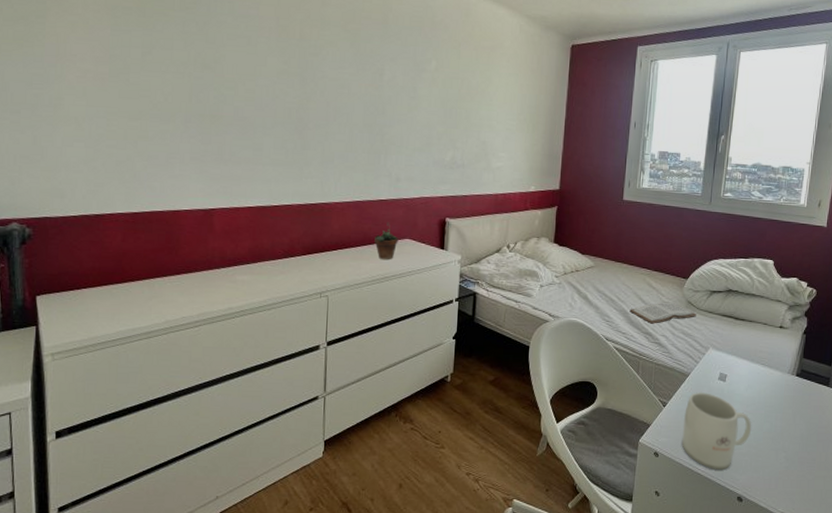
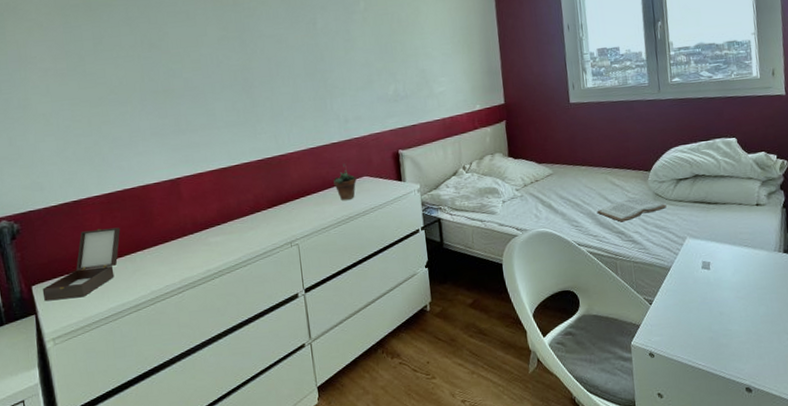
jewelry box: none [47,247,142,316] -> present [42,227,121,302]
mug: present [681,391,752,470] -> none [672,283,748,363]

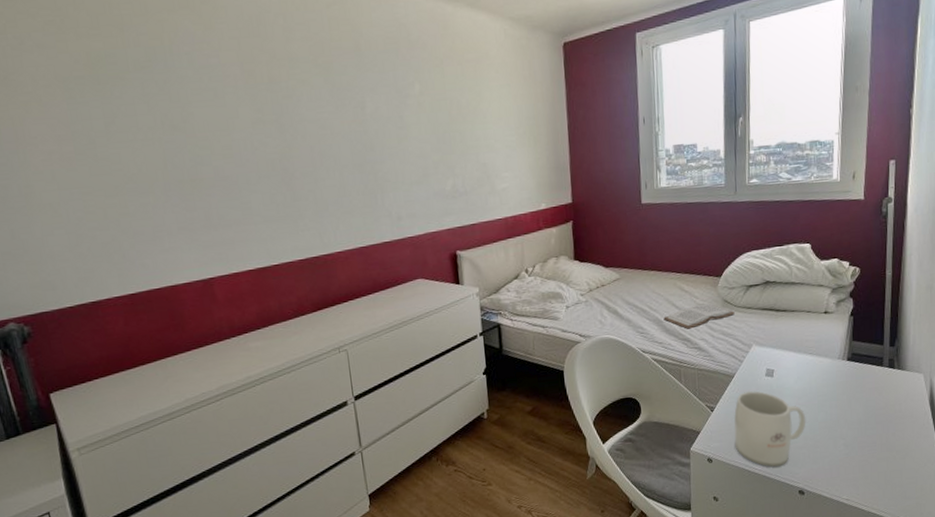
jewelry box: present [42,227,121,302] -> none [62,331,148,410]
succulent plant: present [333,163,357,201] -> none [385,264,411,305]
mug: none [672,283,748,363] -> present [733,390,806,467]

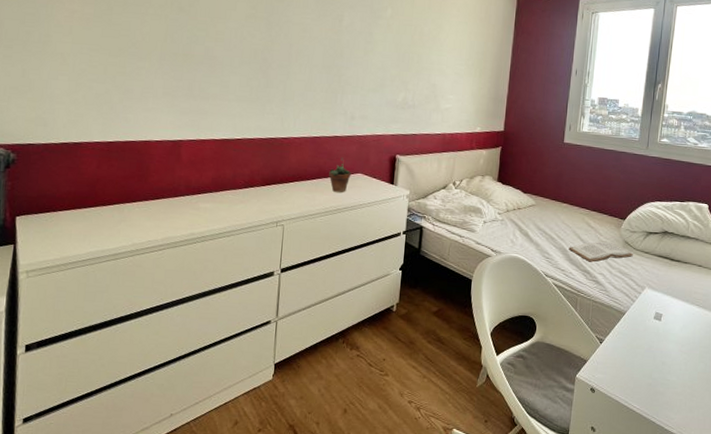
succulent plant: none [385,264,411,305] -> present [329,157,351,193]
mug: present [733,390,806,467] -> none [617,329,687,408]

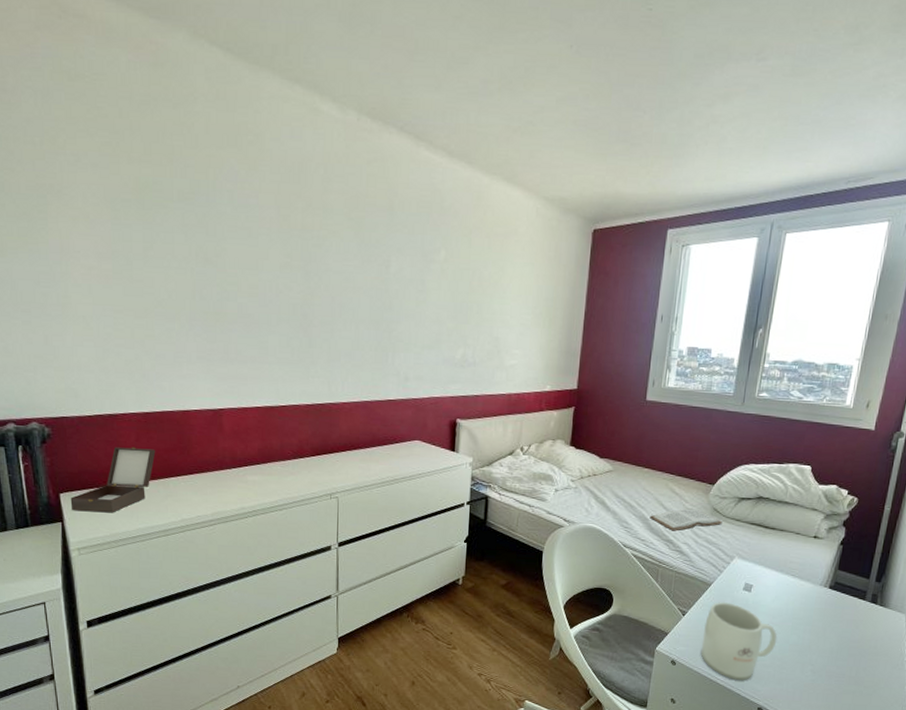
jewelry box: none [25,173,115,237] -> present [70,447,156,513]
succulent plant: present [329,157,351,193] -> none [383,423,408,462]
mug: none [617,329,687,408] -> present [700,601,777,680]

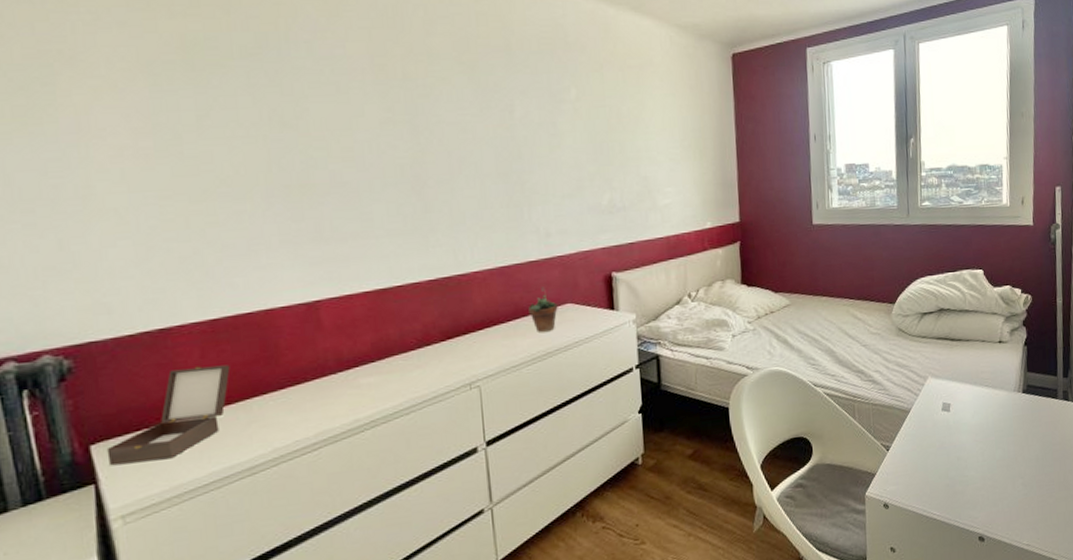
succulent plant: none [383,423,408,462] -> present [528,287,558,334]
book: present [650,509,722,531] -> none [836,332,909,360]
mug: present [700,601,777,680] -> none [910,426,984,512]

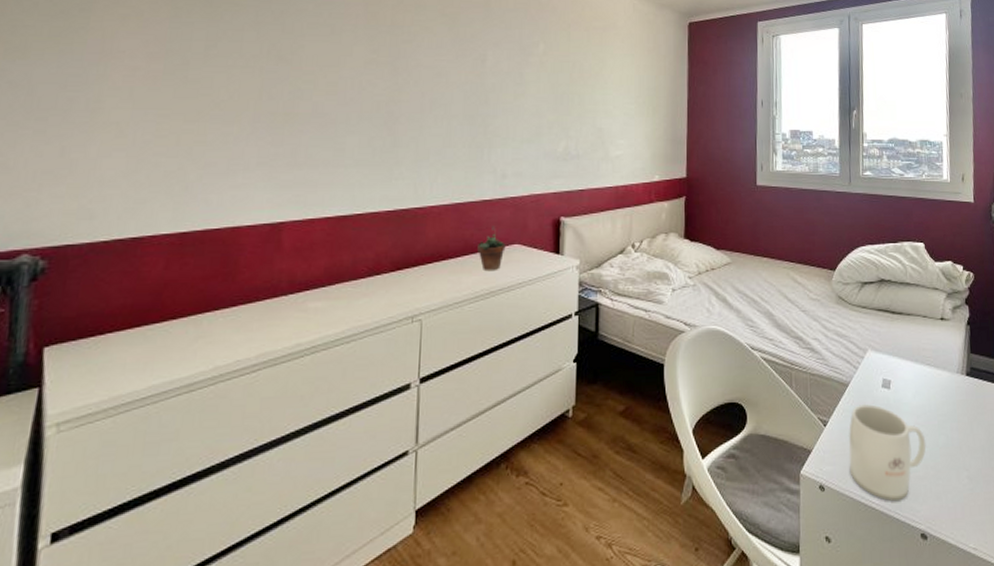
jewelry box: present [106,365,231,466] -> none [57,277,190,370]
mug: none [910,426,984,512] -> present [848,403,927,501]

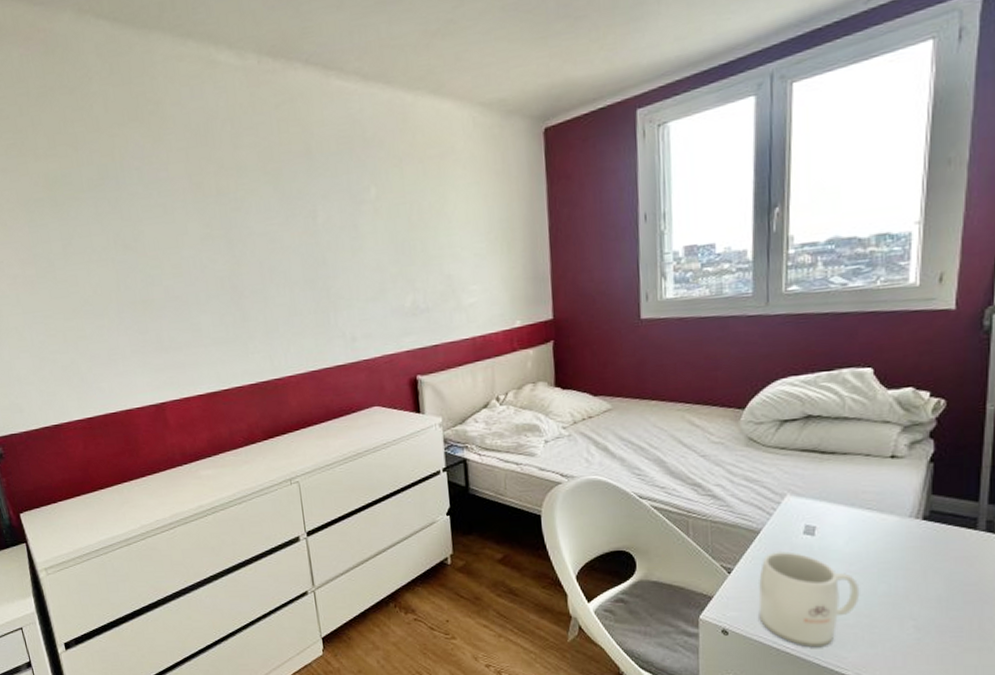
succulent plant: present [477,226,506,272] -> none [338,390,366,435]

